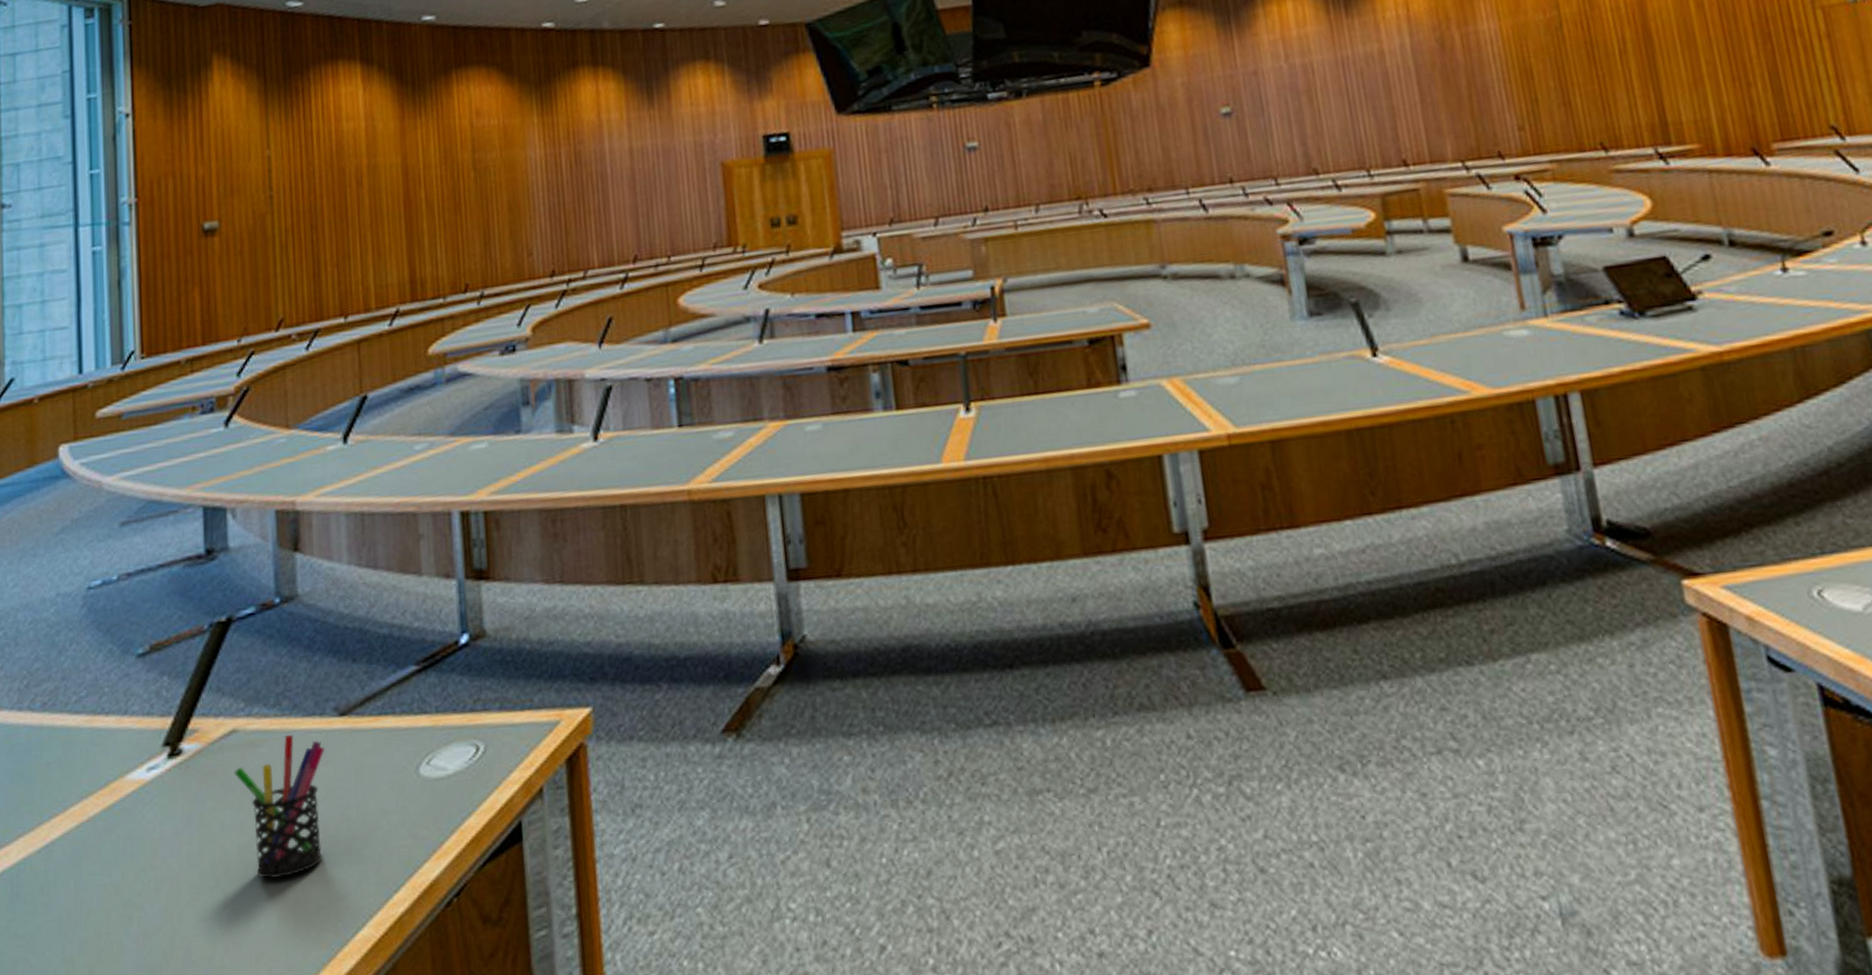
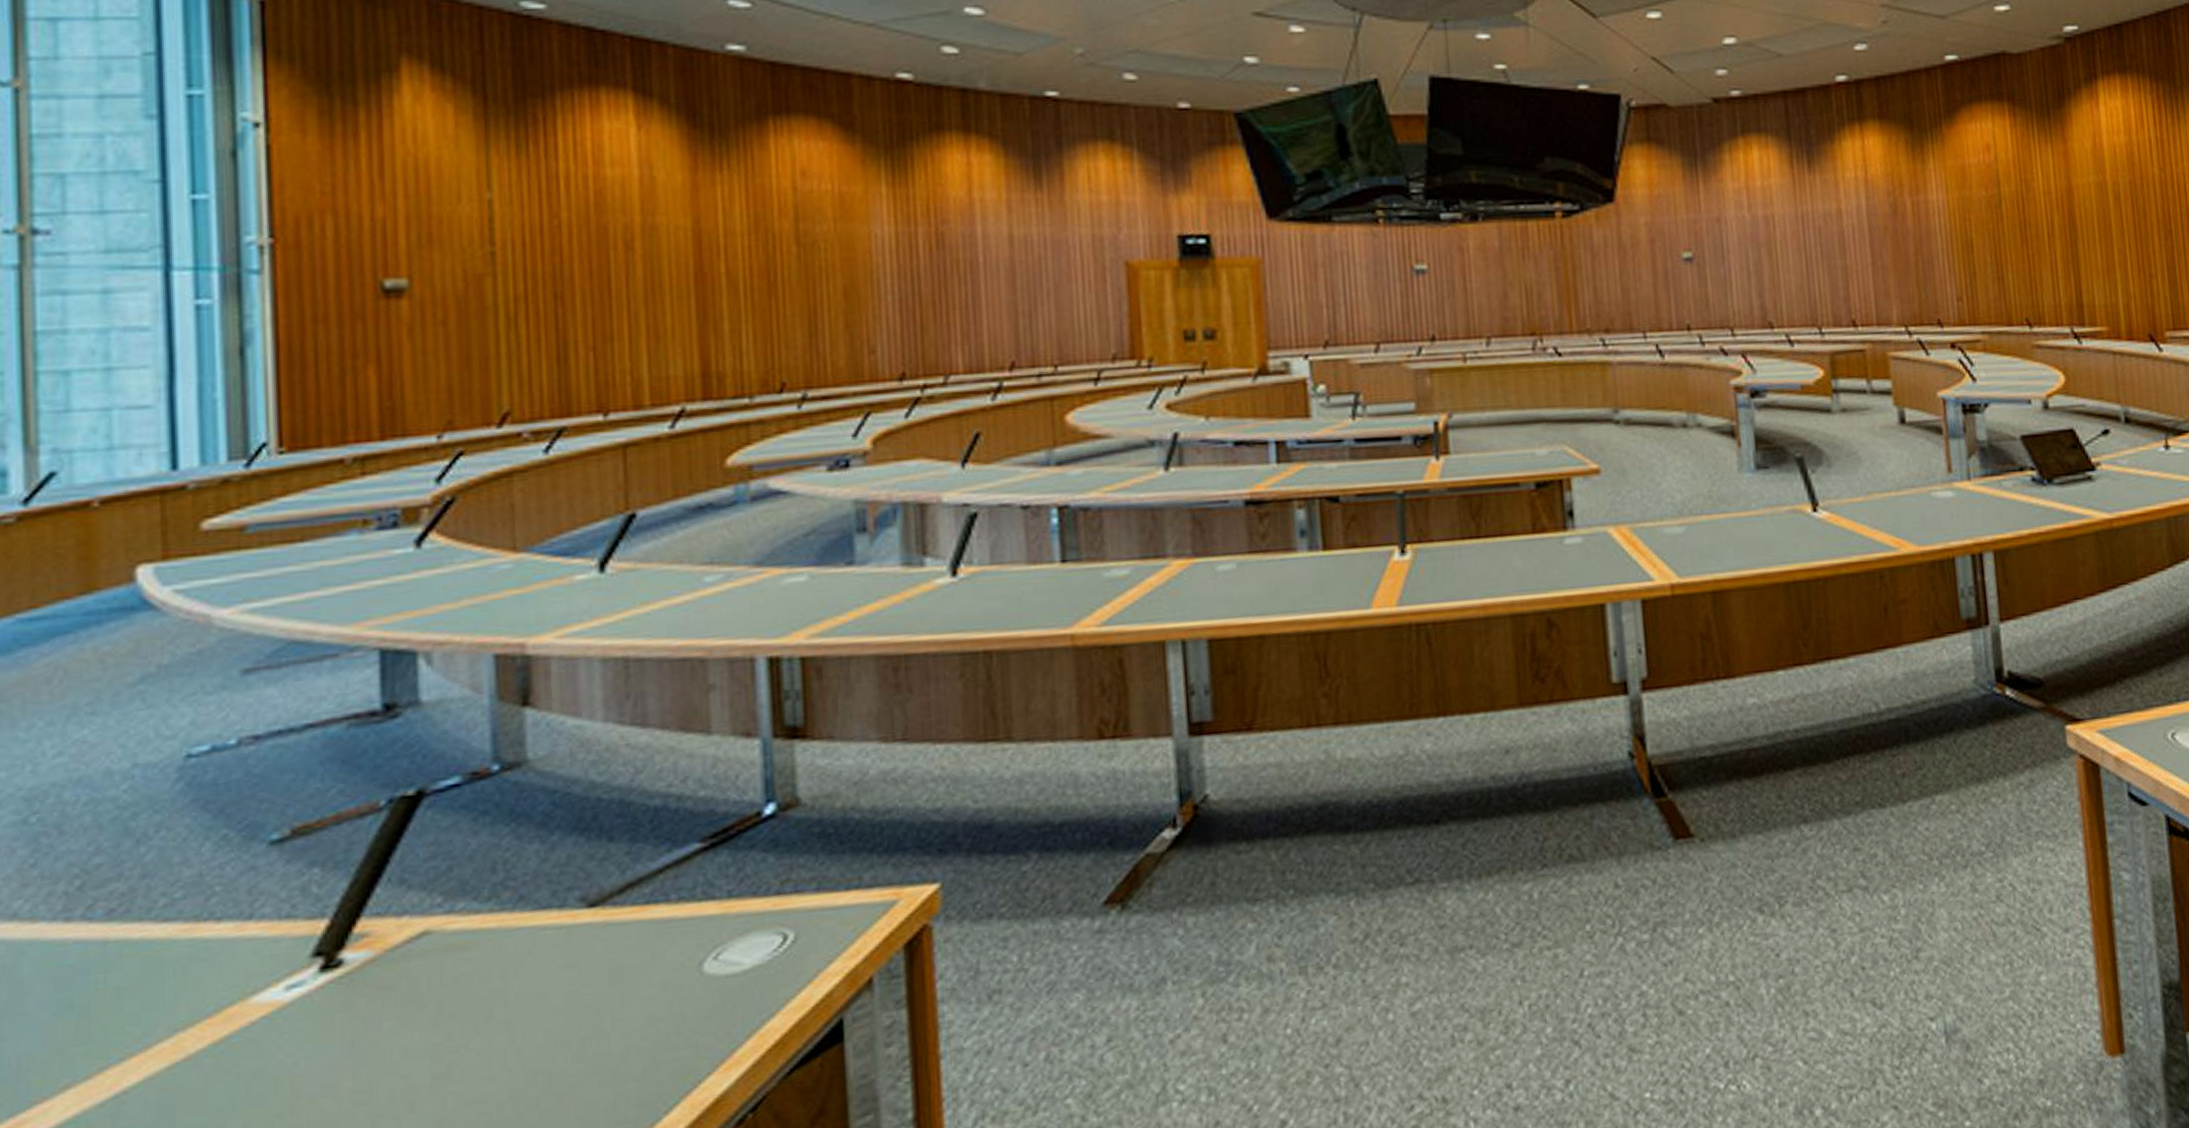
pen holder: present [234,734,325,880] -> none [425,932,566,1113]

